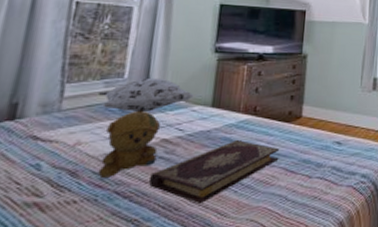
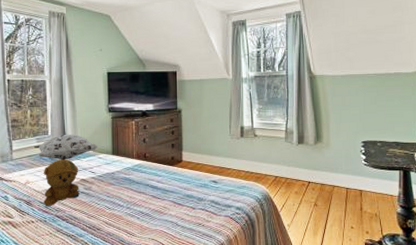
book: present [148,139,280,203] -> none [76,179,168,226]

